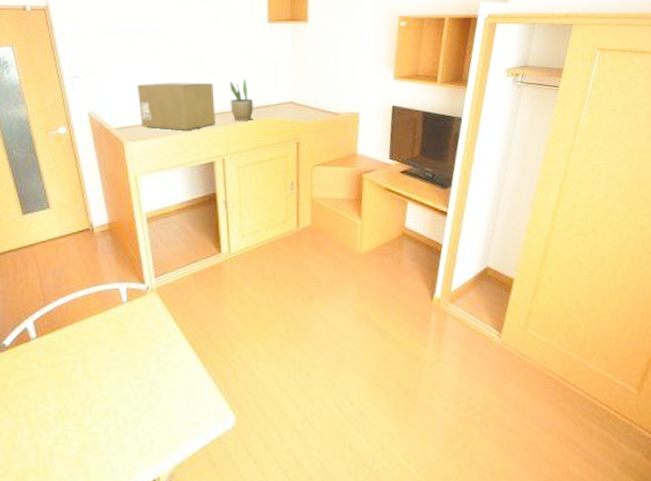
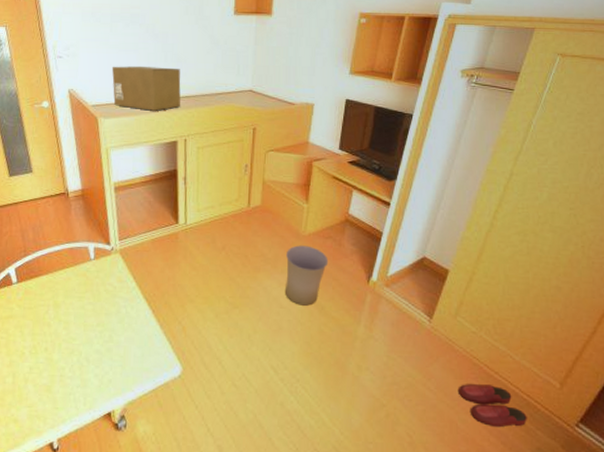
potted plant: present [229,79,253,122] -> none [194,66,215,106]
waste bin: none [342,265,388,332] -> present [285,245,329,306]
slippers: none [535,398,609,444] -> present [457,384,527,427]

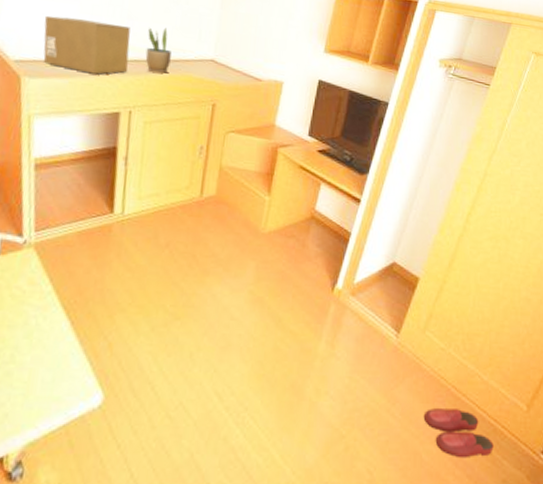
potted plant: none [194,66,215,106] -> present [145,27,171,74]
waste bin: present [285,245,329,306] -> none [238,244,290,317]

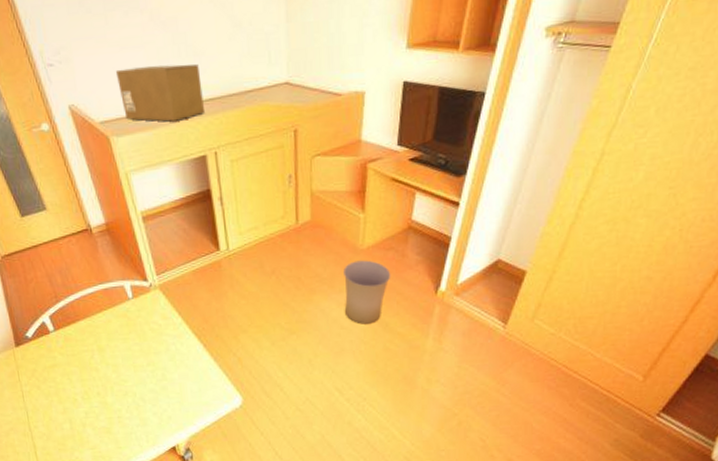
potted plant: present [145,27,171,74] -> none [216,57,245,109]
waste bin: none [238,244,290,317] -> present [343,260,391,324]
slippers: present [423,408,494,457] -> none [533,384,606,424]

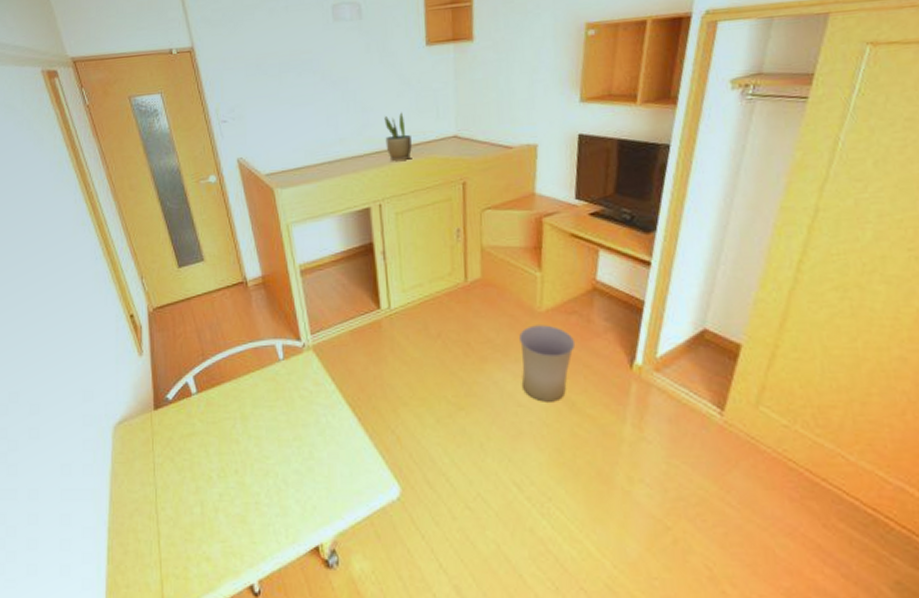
box: present [115,64,204,122] -> none [285,119,370,174]
potted plant: none [216,57,245,109] -> present [384,112,412,162]

